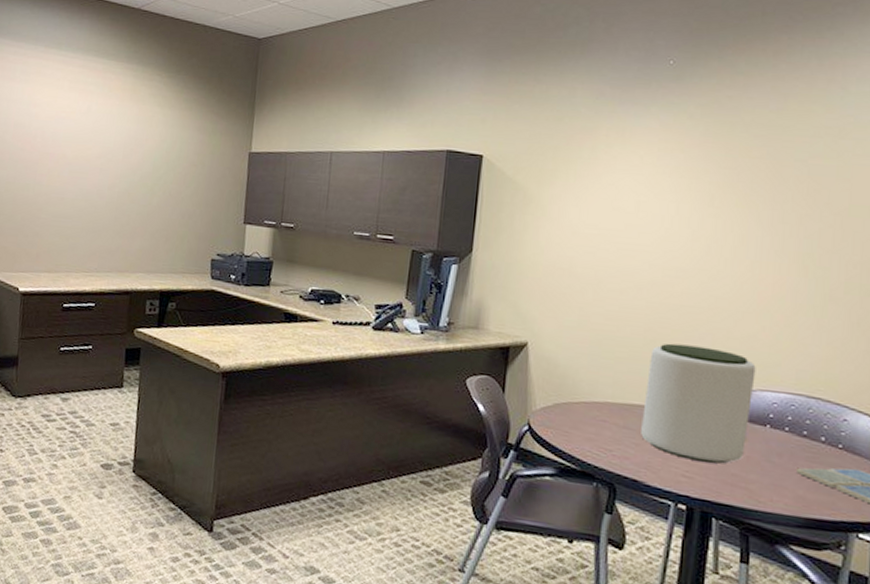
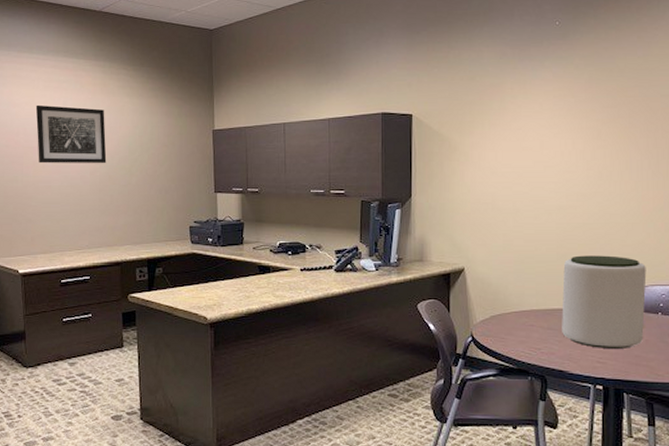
wall art: none [53,107,132,178] -> present [35,104,107,164]

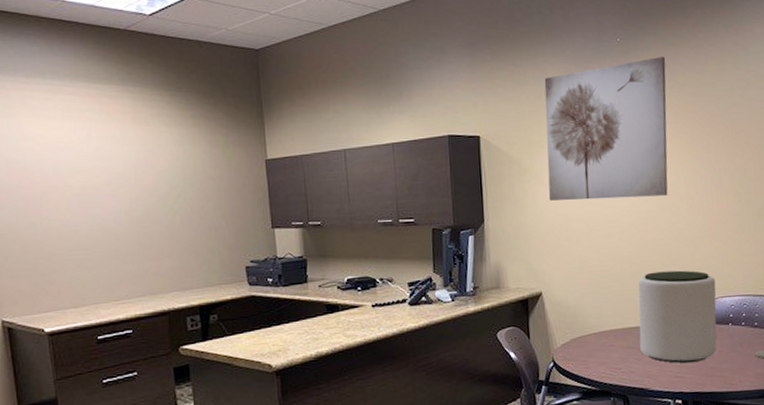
wall art: present [35,104,107,164] -> none [53,137,144,205]
wall art: none [477,40,605,180] -> present [544,56,668,201]

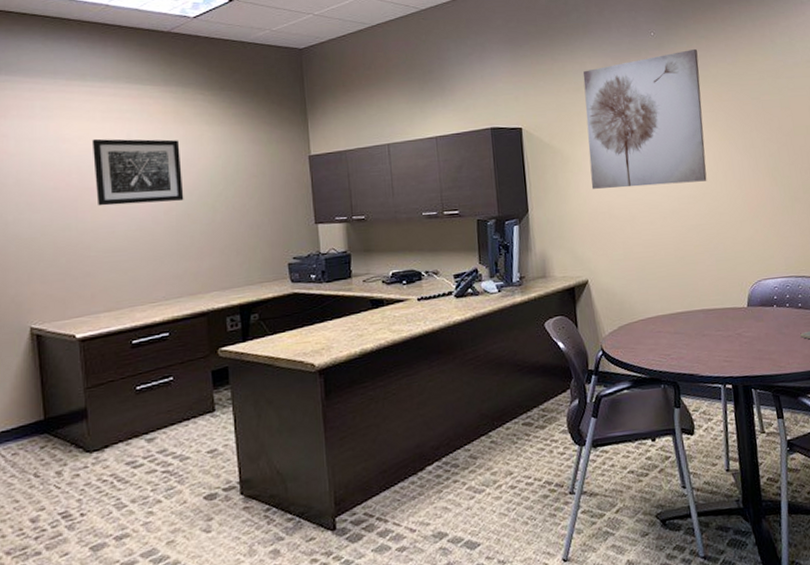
wall art: none [53,137,144,205] -> present [92,138,184,206]
plant pot: present [638,270,717,363] -> none [682,254,763,347]

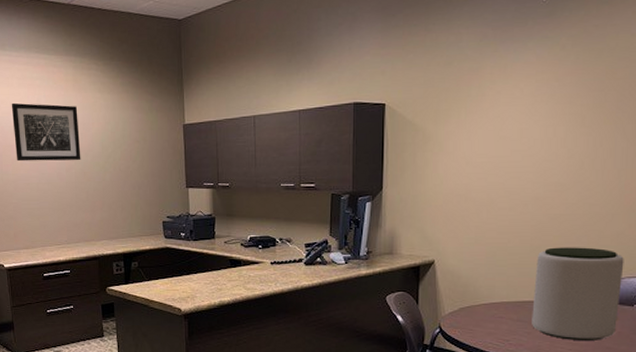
wall art: present [583,48,707,189] -> none [450,16,596,171]
plant pot: none [682,254,763,347] -> present [532,247,624,340]

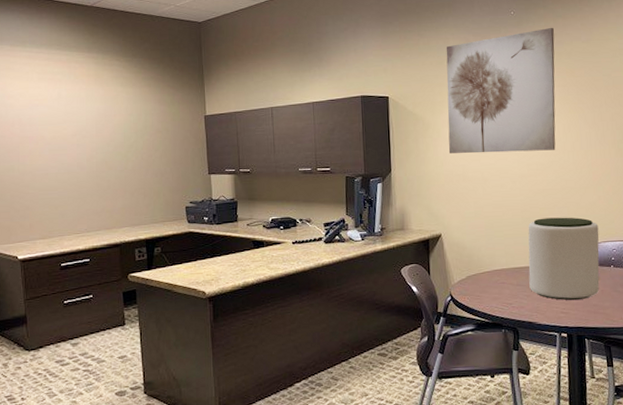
wall art: present [11,102,81,162] -> none [30,96,103,152]
wall art: none [450,16,596,171] -> present [446,27,556,154]

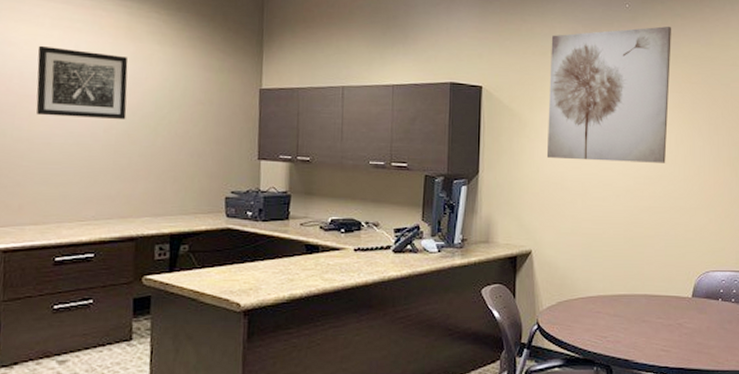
wall art: none [30,96,103,152] -> present [36,45,128,119]
plant pot: present [528,217,600,300] -> none [628,239,708,336]

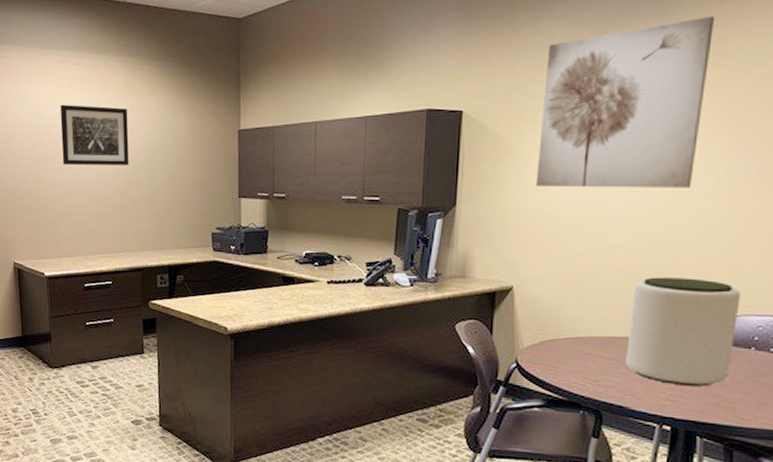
plant pot: none [628,239,708,336] -> present [625,277,741,387]

